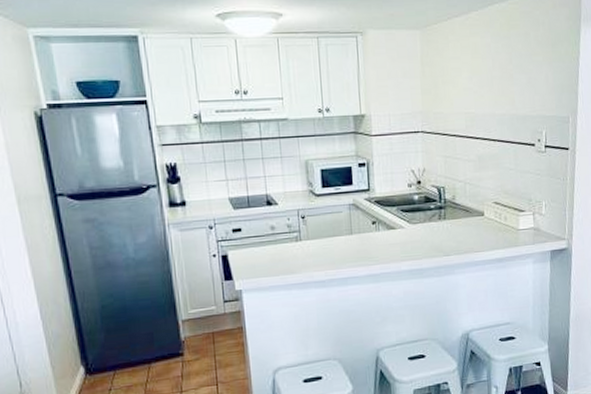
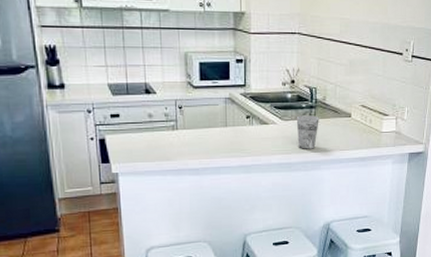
cup: none [425,216,450,254] -> present [296,115,319,149]

